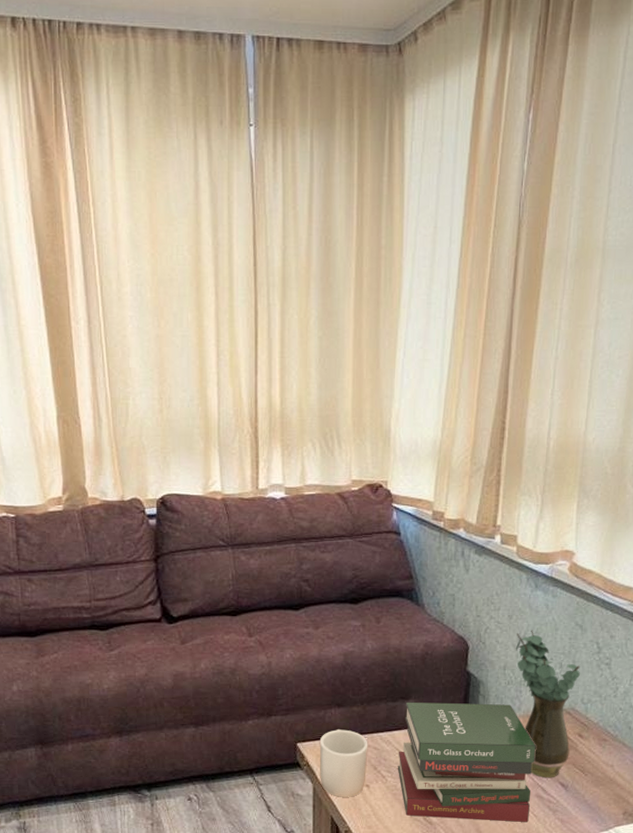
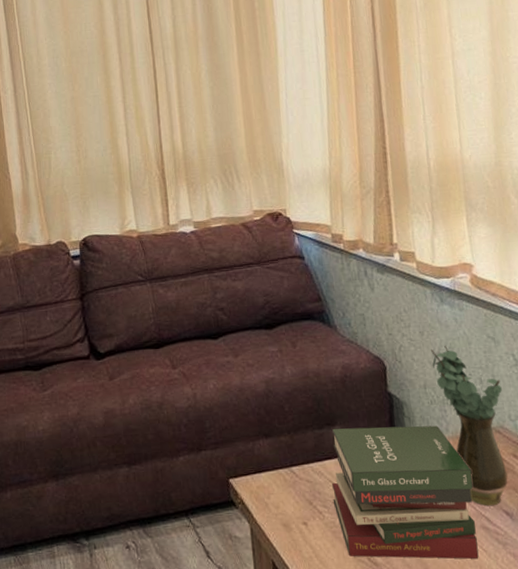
mug: present [319,728,368,797] -> none [251,461,303,538]

